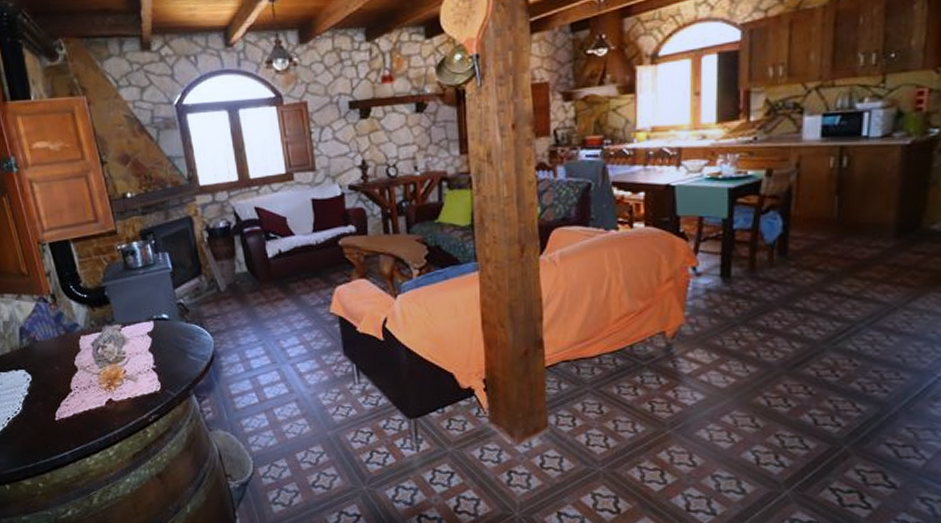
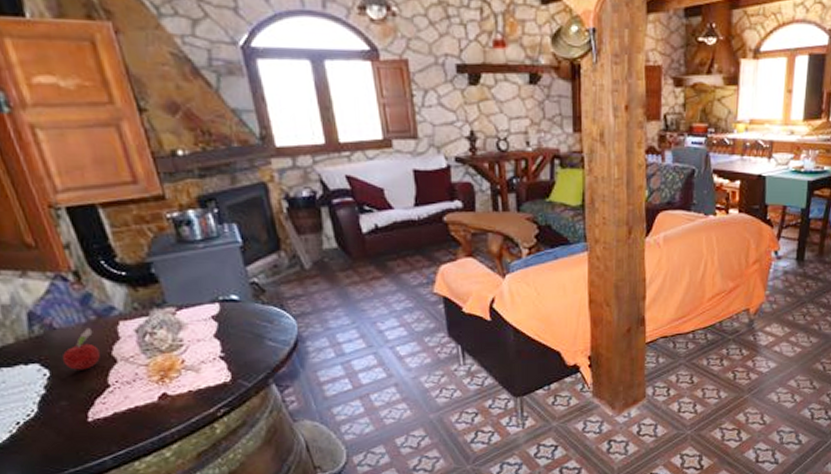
fruit: none [40,341,66,376] -> present [61,327,100,370]

